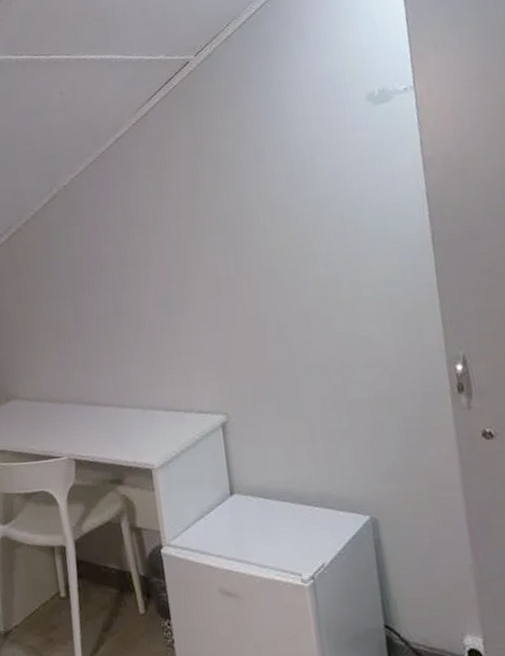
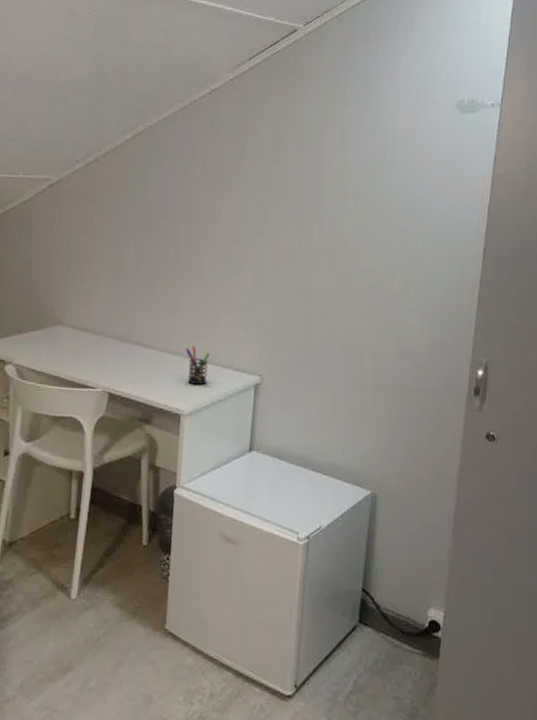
pen holder: none [143,394,171,435] -> present [186,346,211,385]

